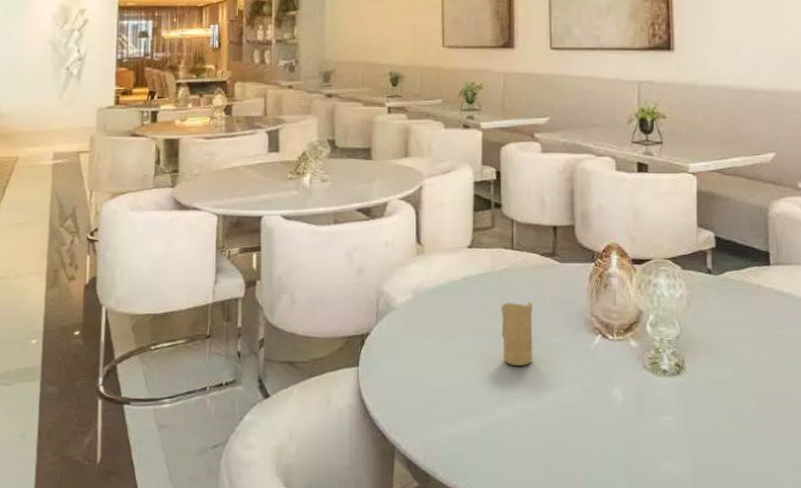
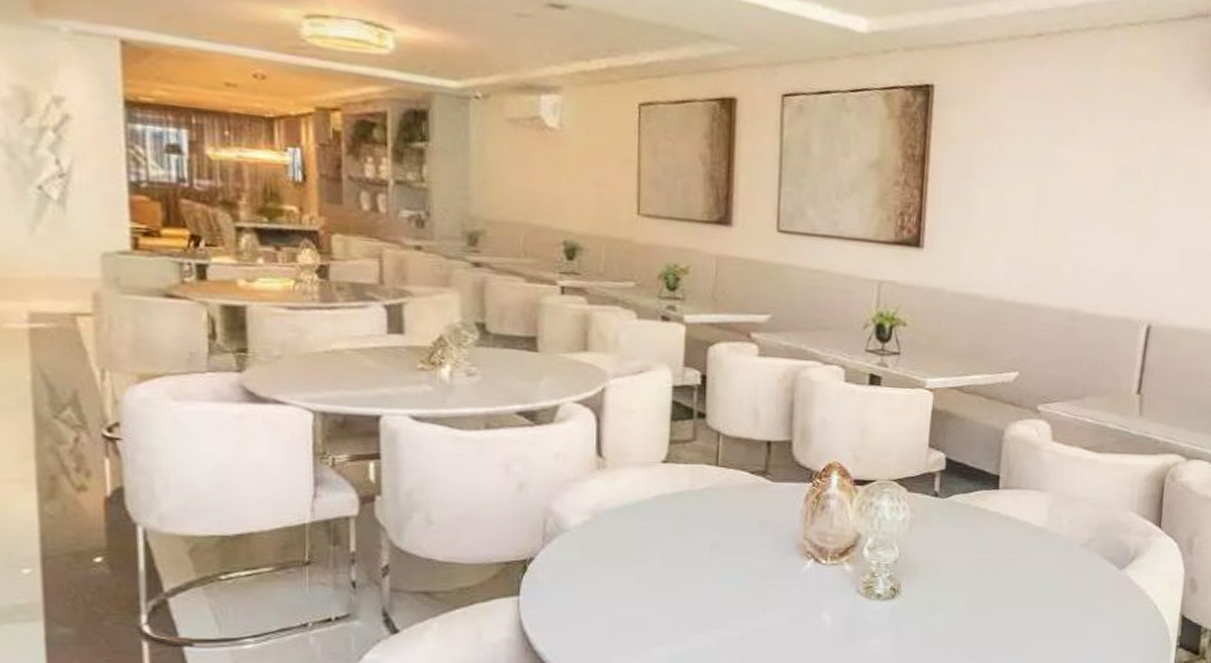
candle: present [501,301,533,366] -> none [698,523,738,592]

